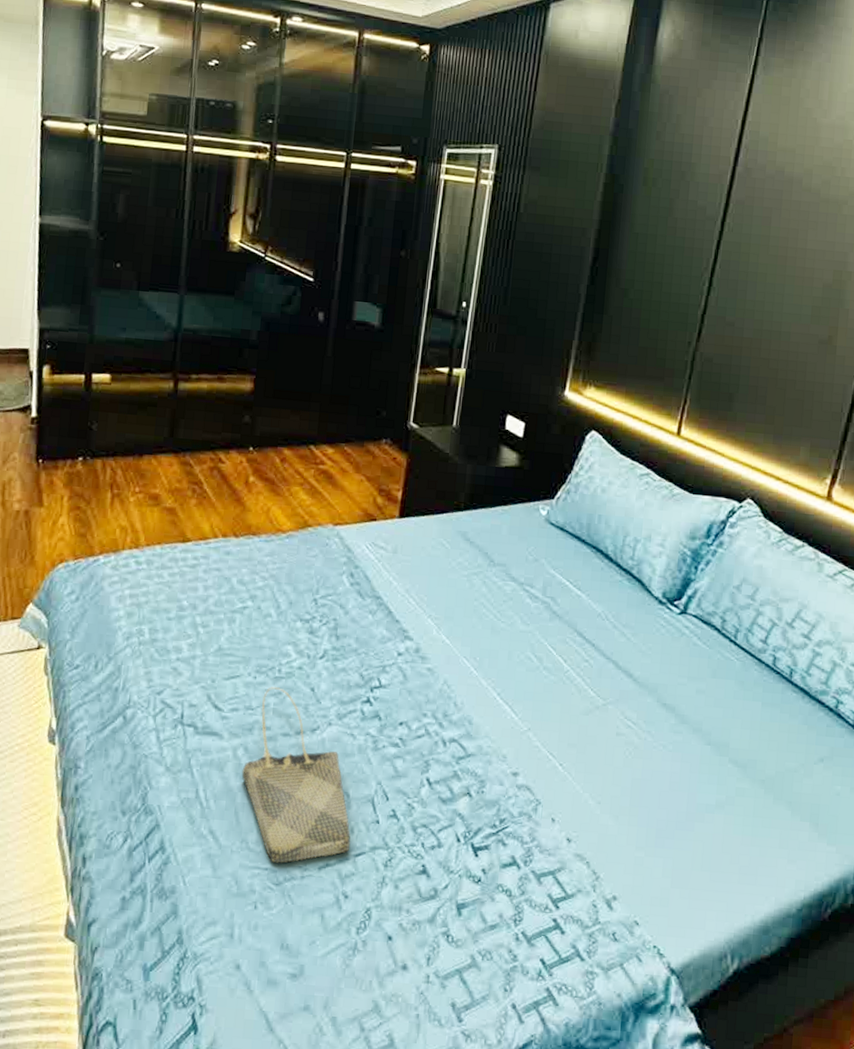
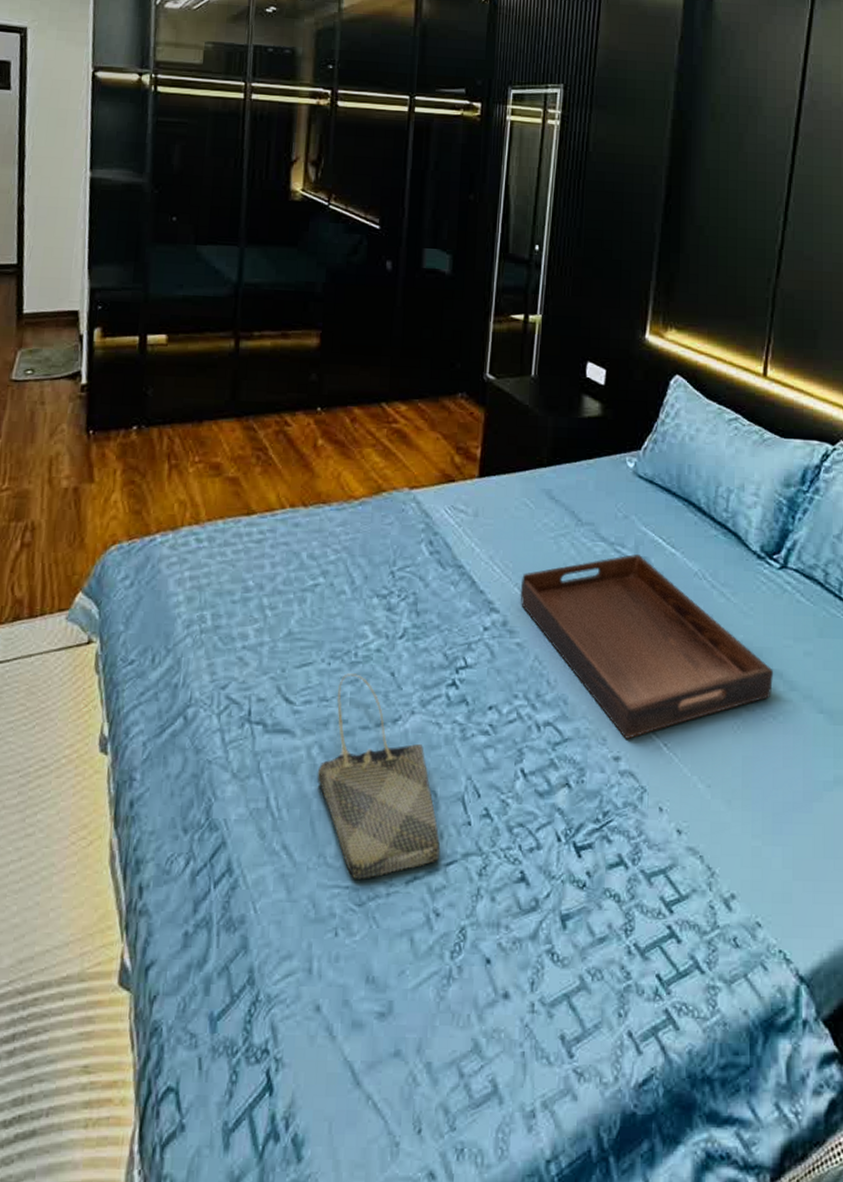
serving tray: none [433,594,666,758] -> present [520,554,773,739]

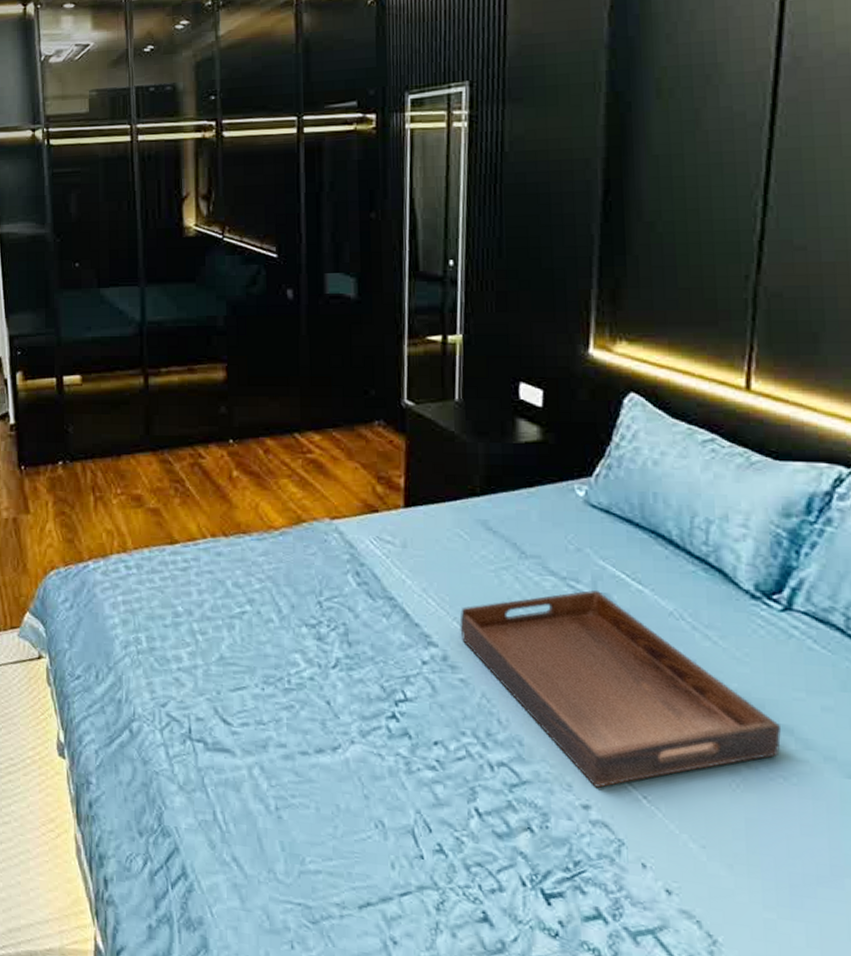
tote bag: present [317,673,440,879] -> none [260,699,392,899]

